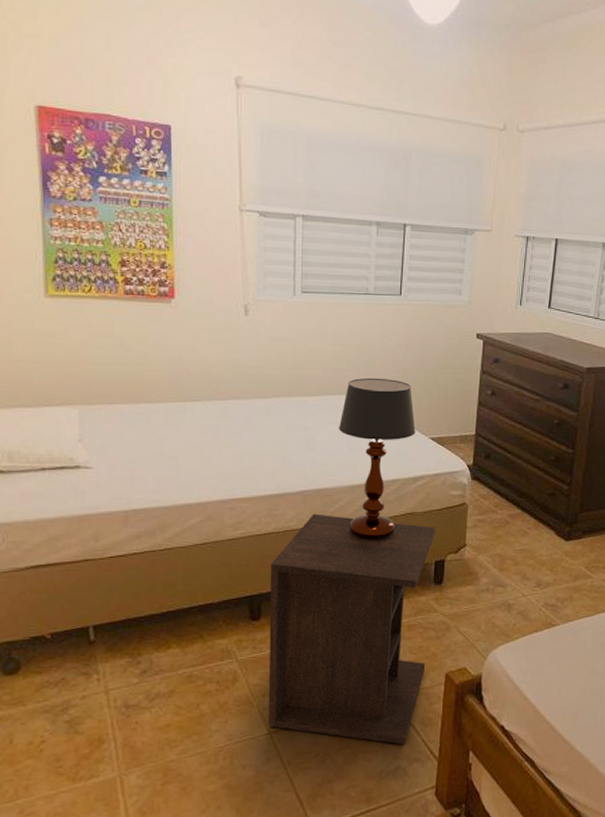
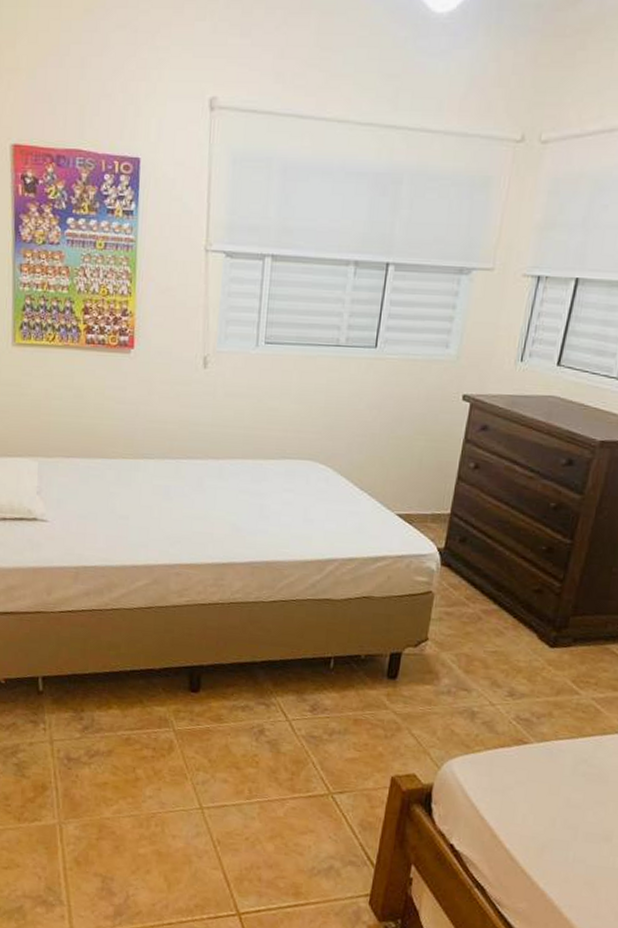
nightstand: present [268,514,435,745] -> none [200,587,394,845]
table lamp: present [338,377,416,540] -> none [294,441,381,623]

